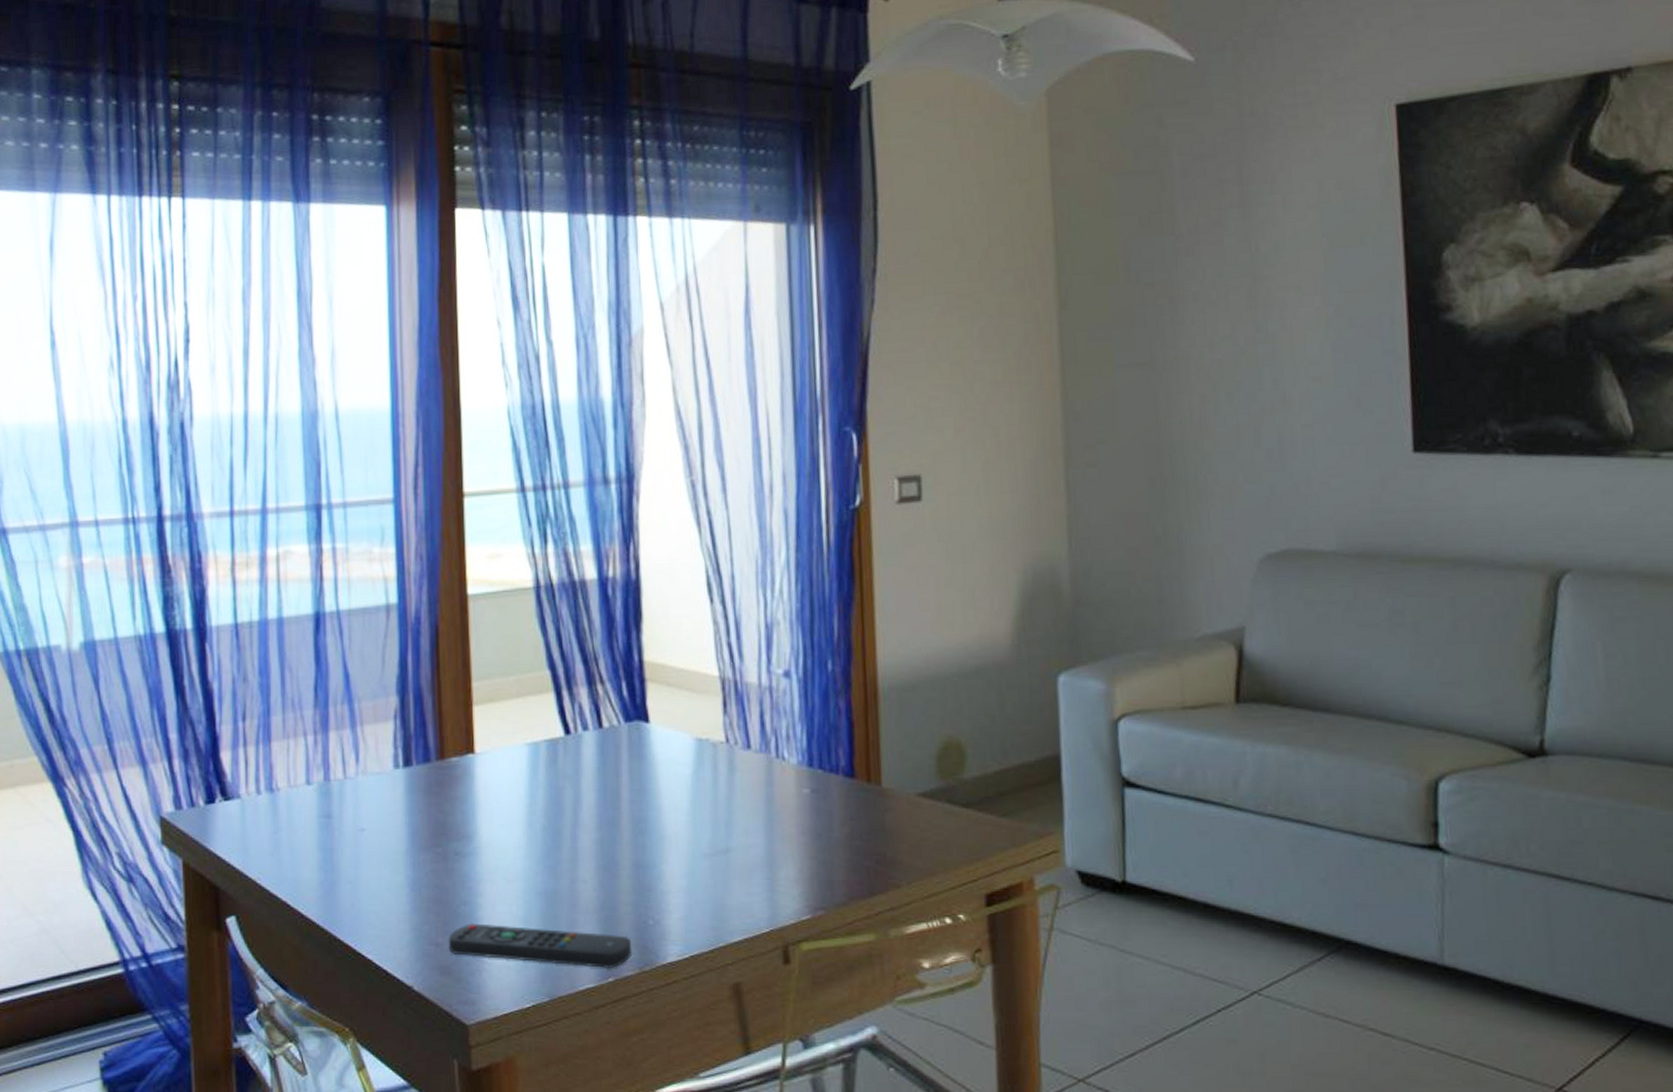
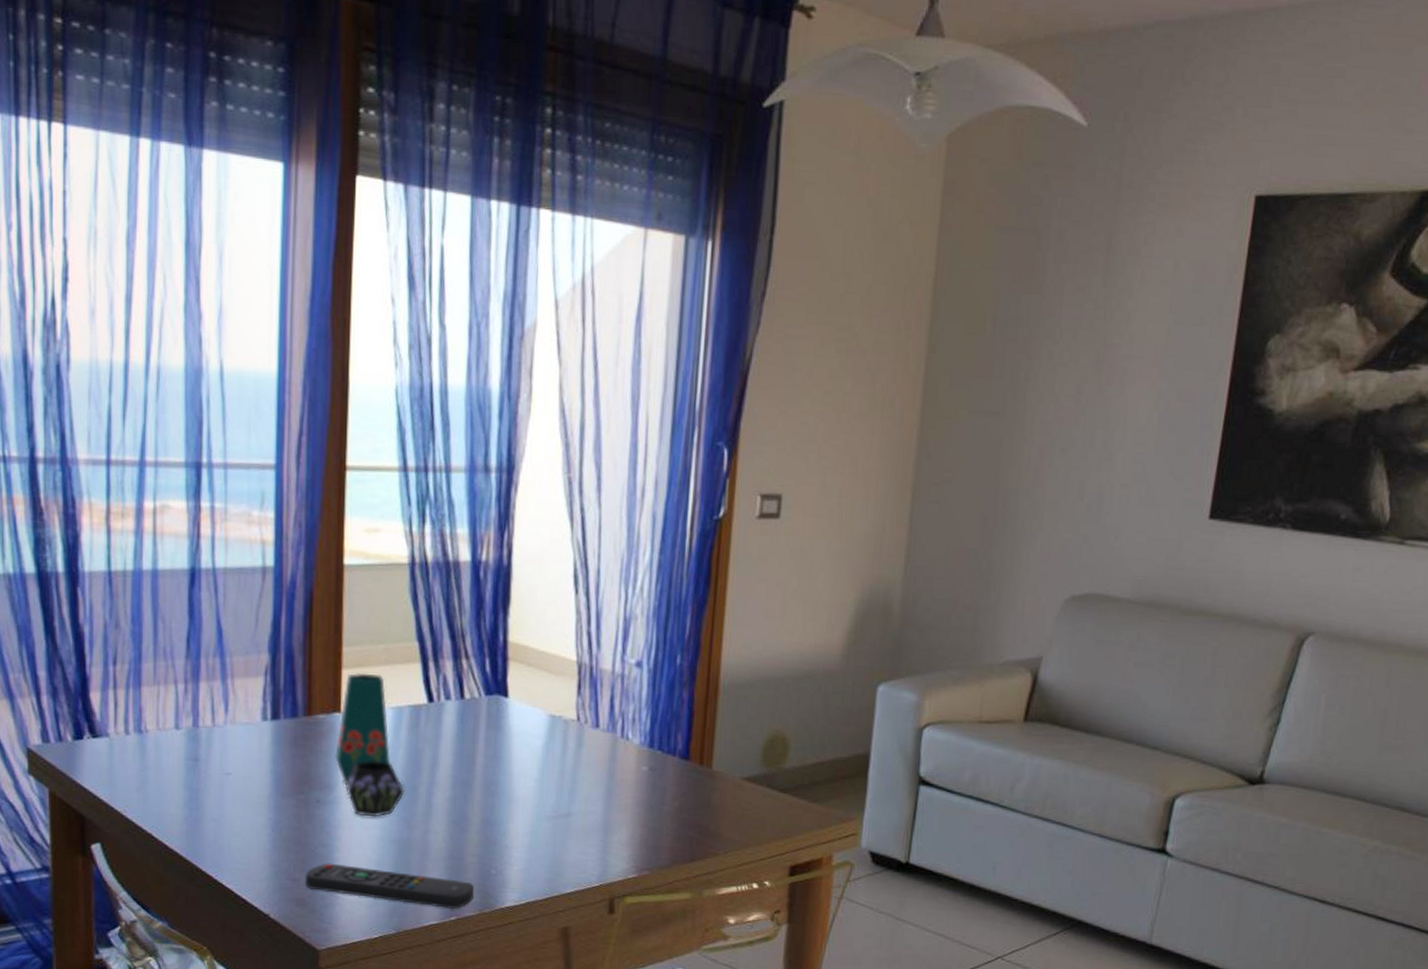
vase: none [470,708,548,868] -> present [334,672,405,817]

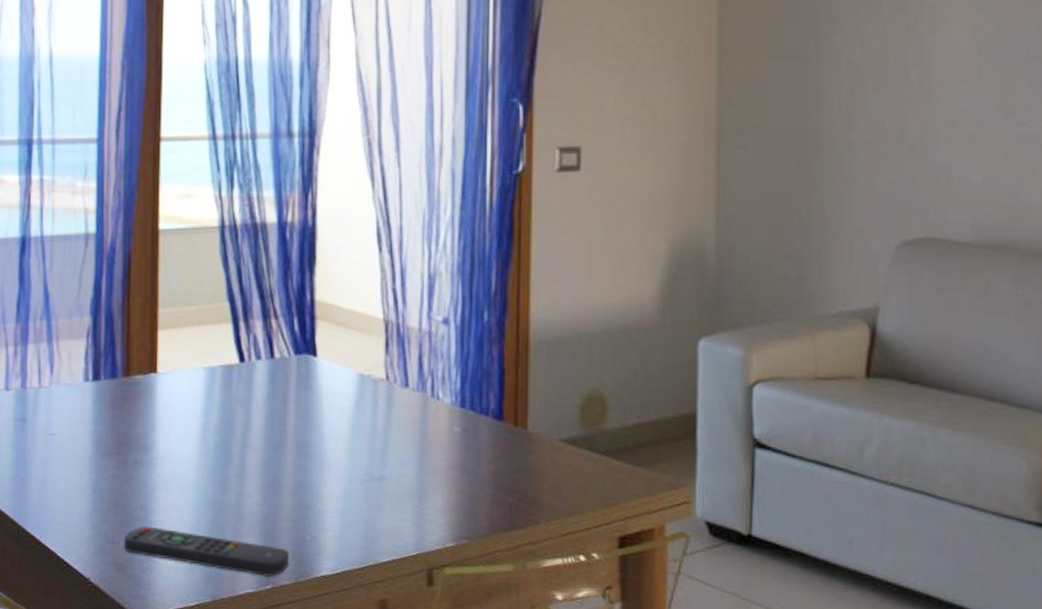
vase: present [334,672,405,817] -> none [151,333,219,479]

